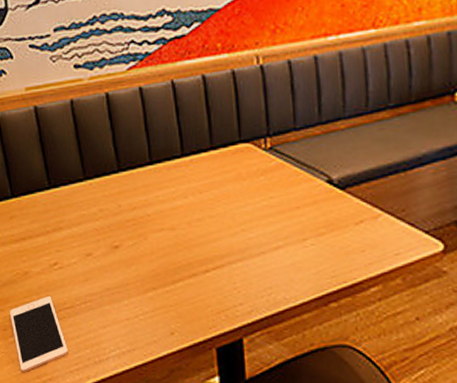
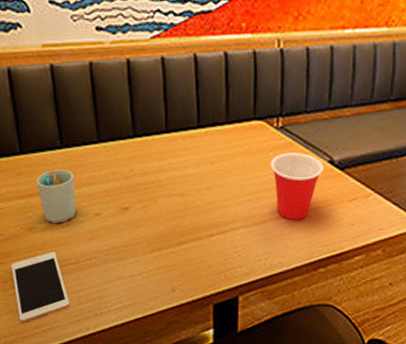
cup: none [29,210,69,267] -> present [37,169,77,224]
cup: none [262,174,322,249] -> present [270,152,323,220]

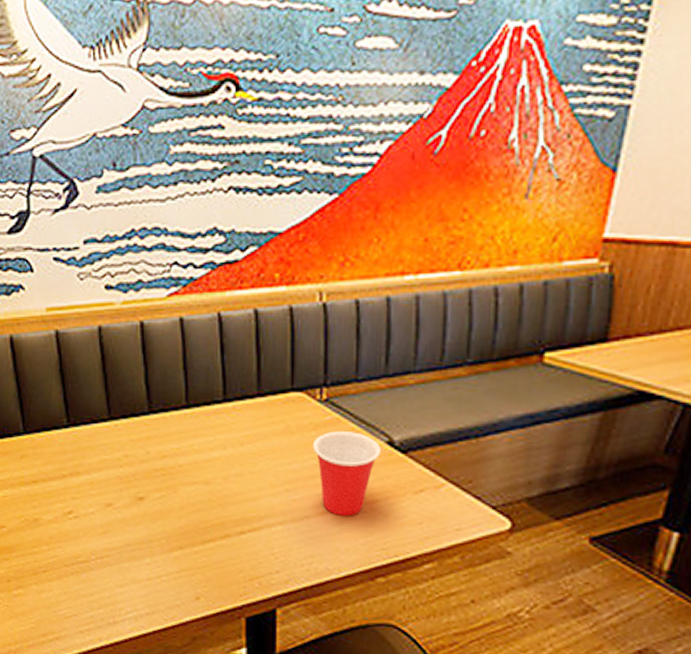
cell phone: present [10,252,70,323] -> none [14,547,79,629]
cup: present [37,169,77,224] -> none [42,452,86,515]

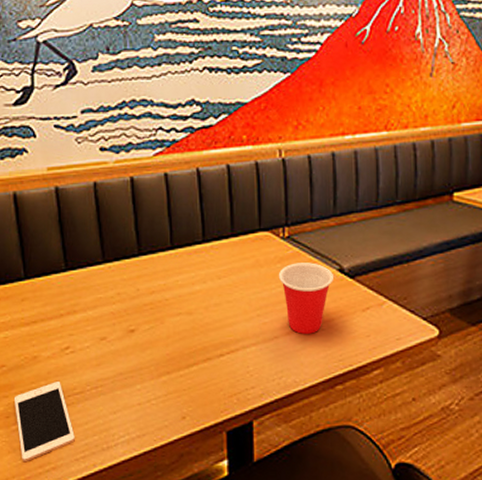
cell phone: none [14,547,79,629] -> present [13,382,75,463]

